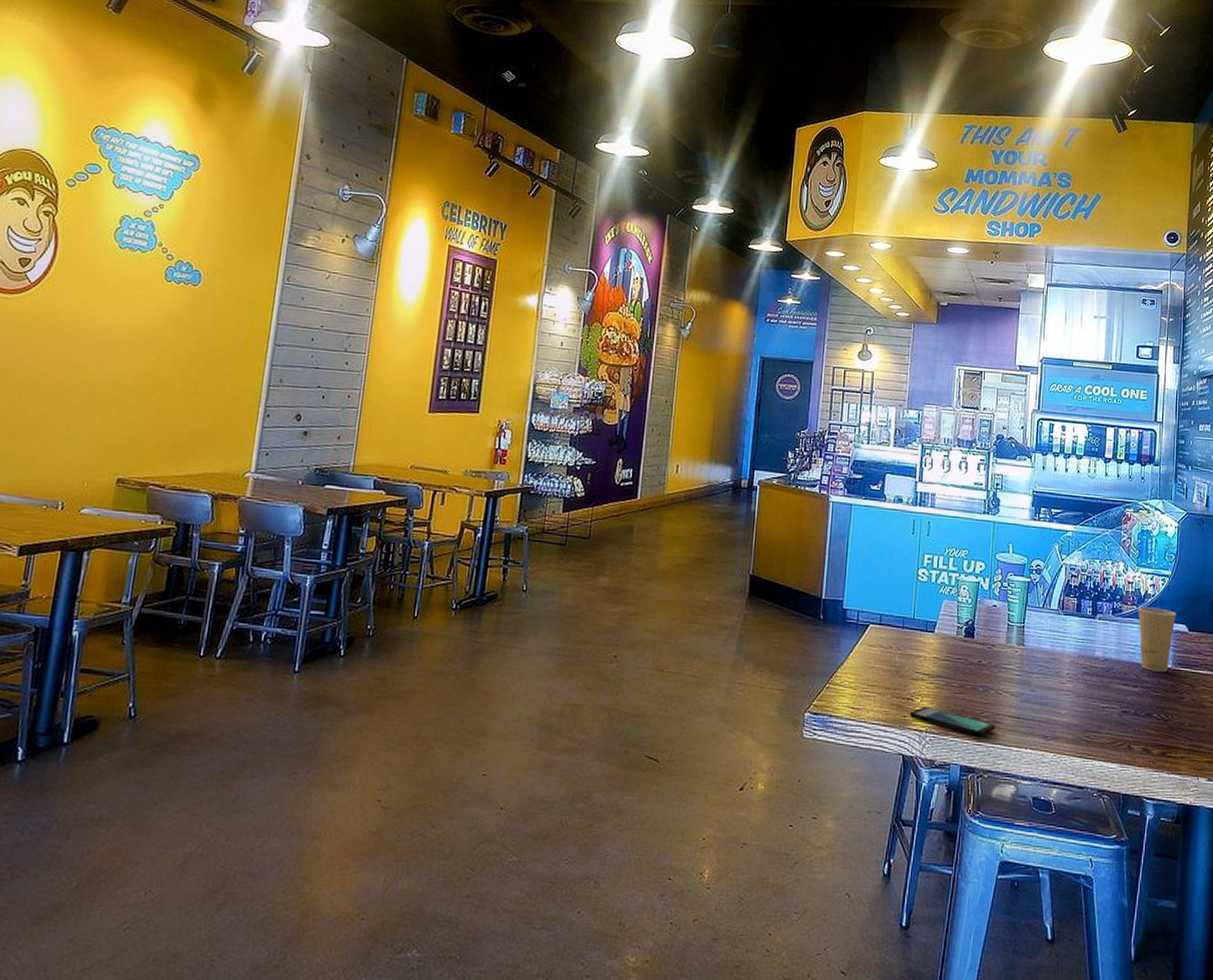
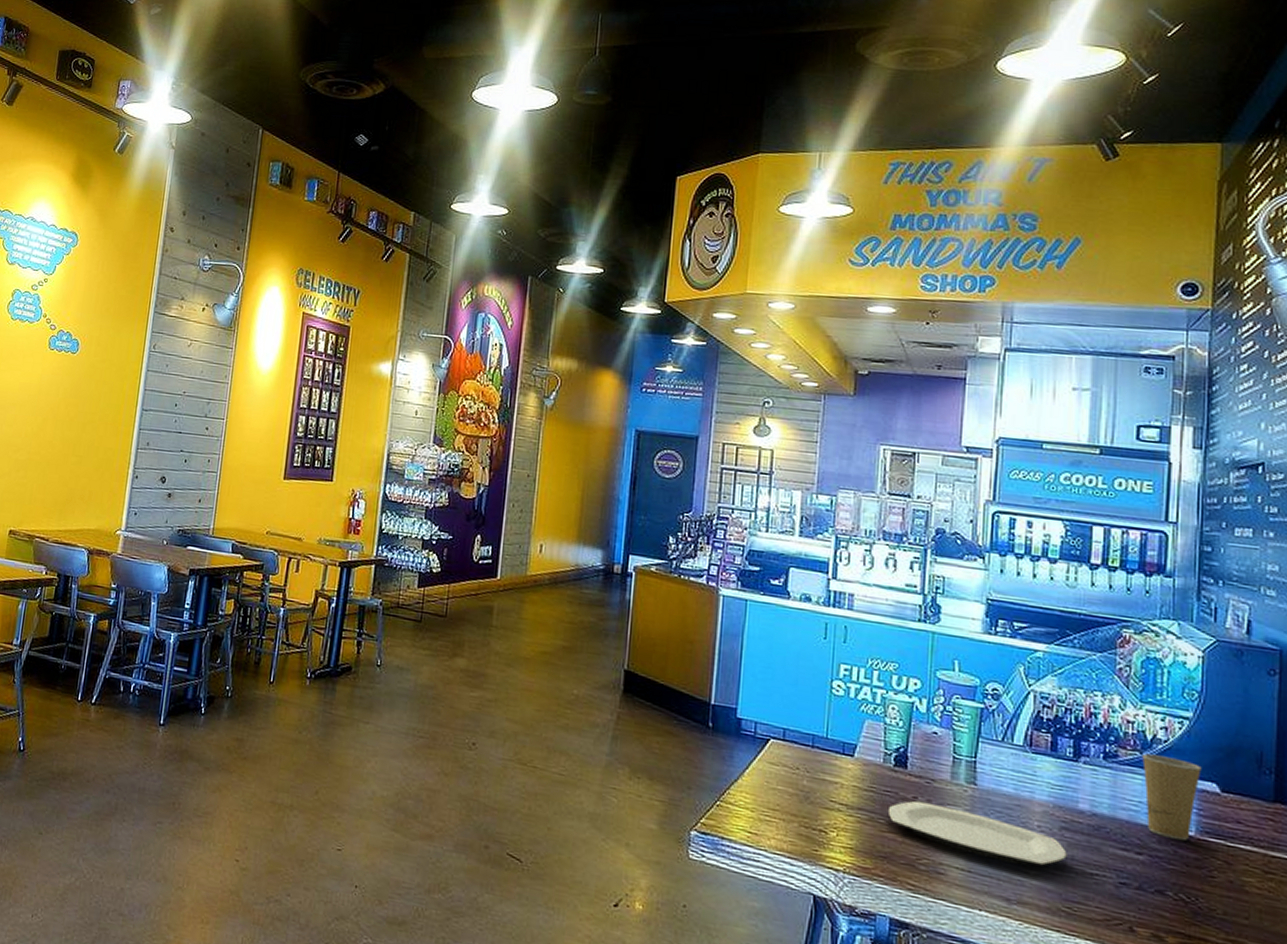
smartphone: present [909,707,996,736] -> none [821,842,938,887]
plate: none [960,664,1087,708] -> present [889,800,1067,866]

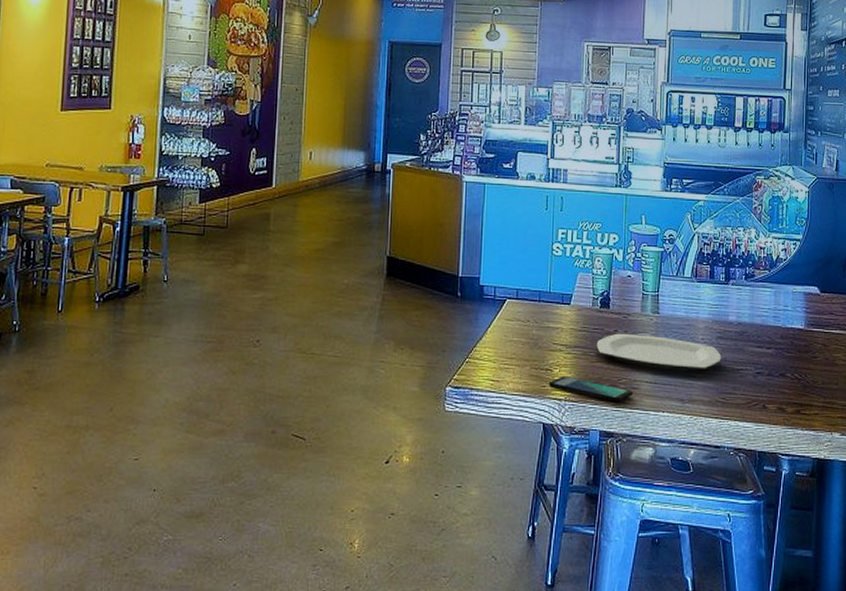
smartphone: none [821,842,938,887] -> present [548,376,634,402]
paper cup: present [1142,753,1202,841] -> none [770,271,808,334]

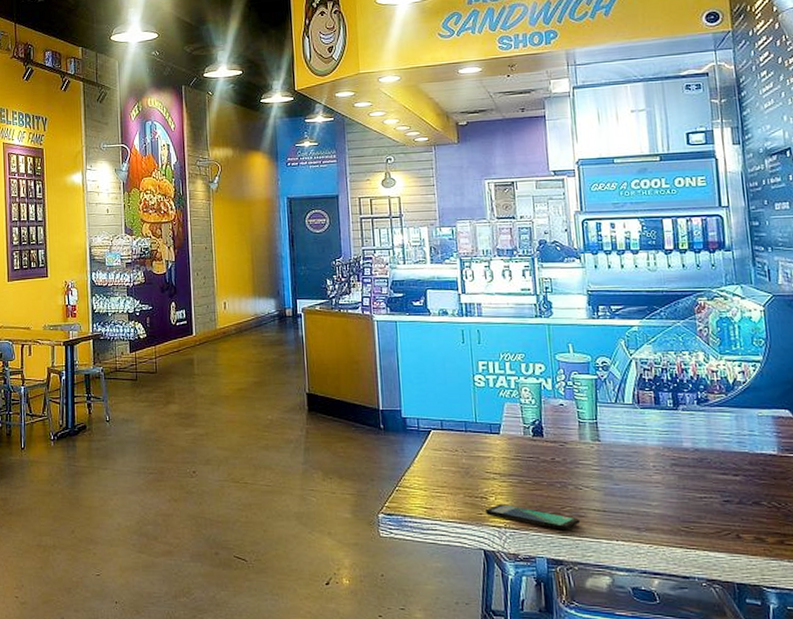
plate: present [597,333,722,372] -> none [534,461,680,500]

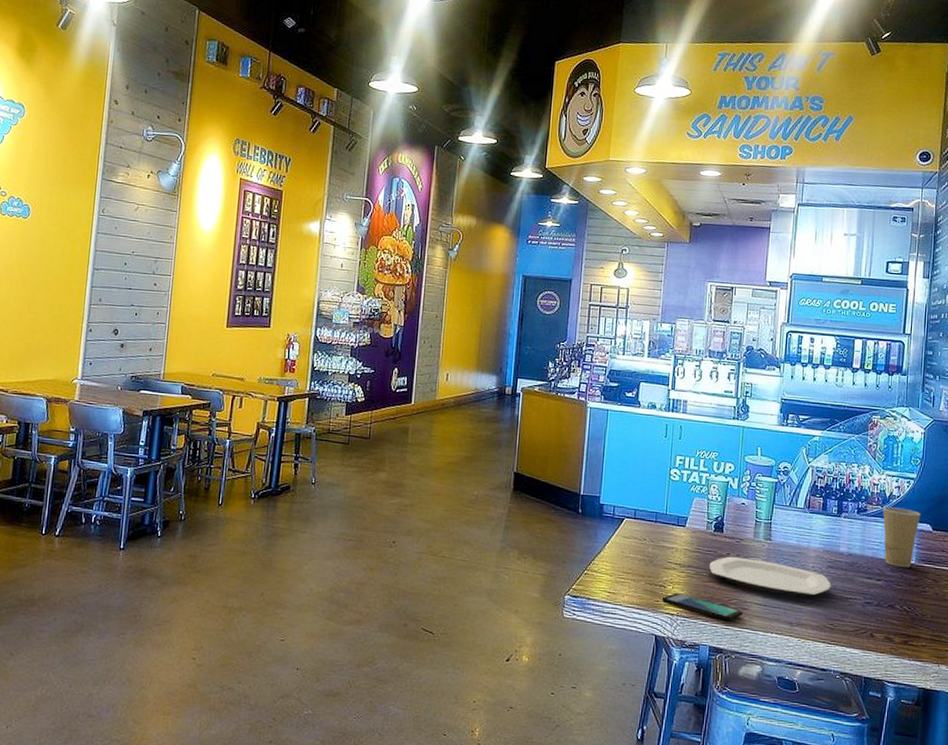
plate: none [534,461,680,500] -> present [710,556,831,597]
paper cup: none [727,394,776,460] -> present [883,507,921,568]

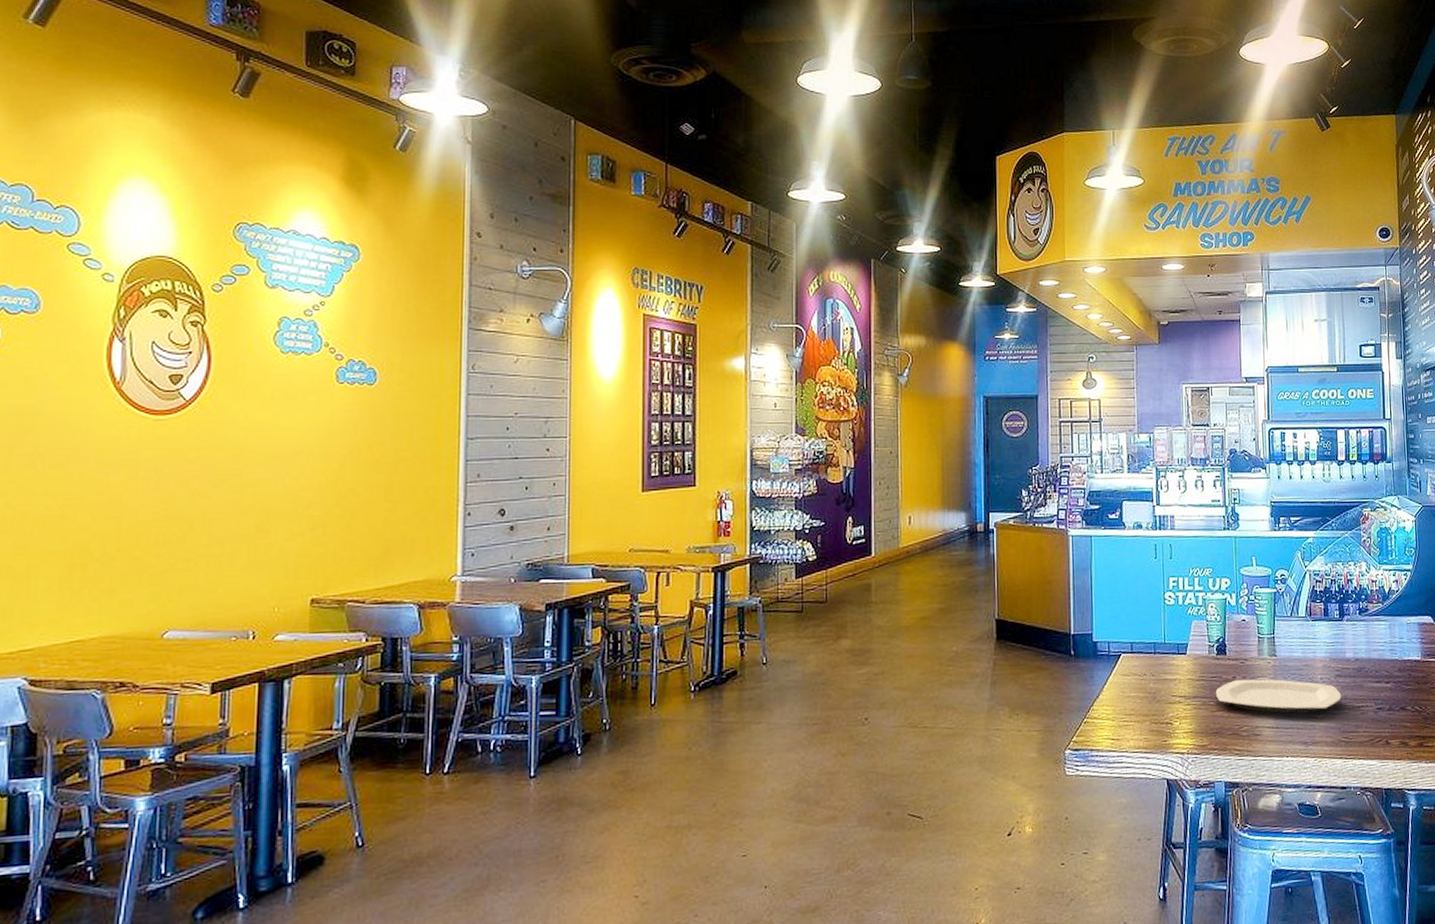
smartphone: present [661,593,744,620] -> none [1169,728,1256,751]
paper cup: present [883,507,921,568] -> none [1383,602,1421,666]

